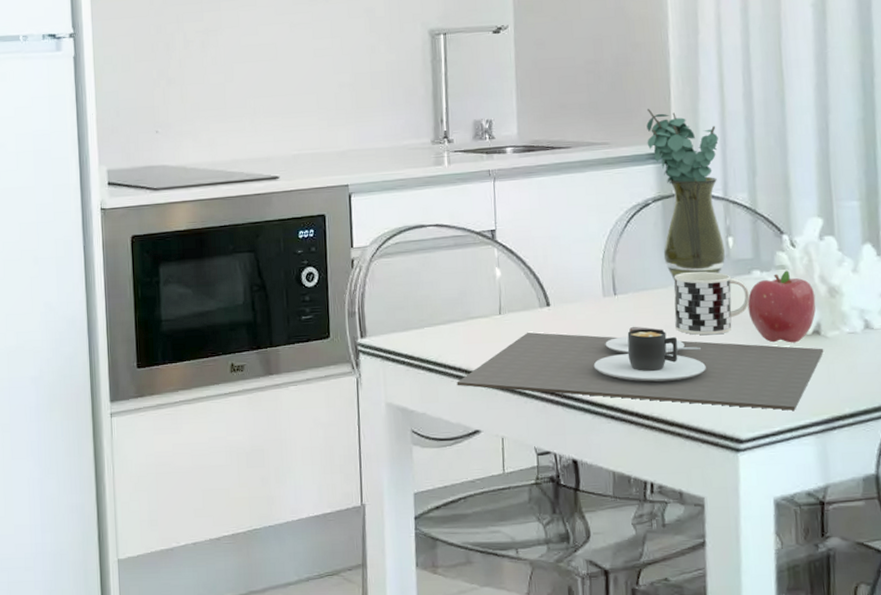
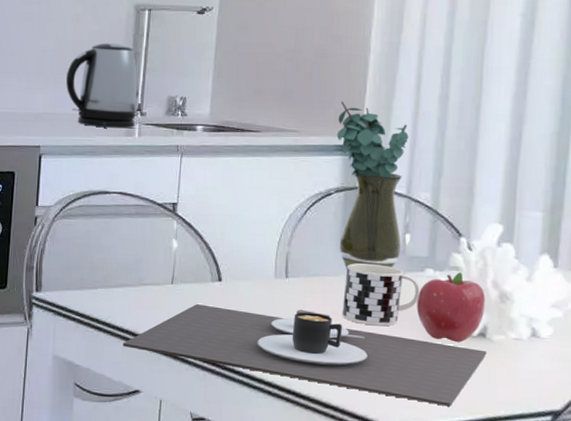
kettle: none [367,71,443,159] -> present [65,43,140,129]

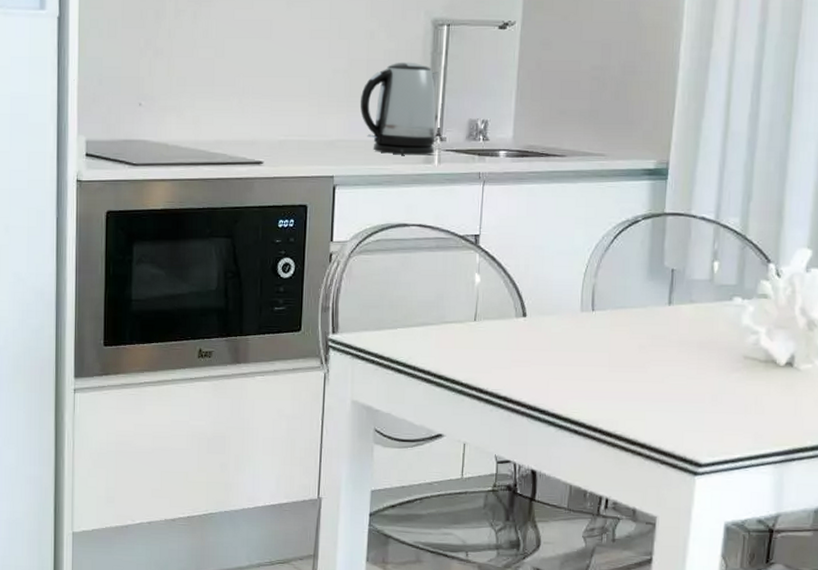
place setting: present [123,304,487,407] -> none [424,342,795,439]
vase: present [336,101,409,270] -> none [644,121,718,301]
cup: present [341,263,421,327] -> none [648,293,729,359]
fruit: present [416,272,486,343] -> none [724,300,794,373]

